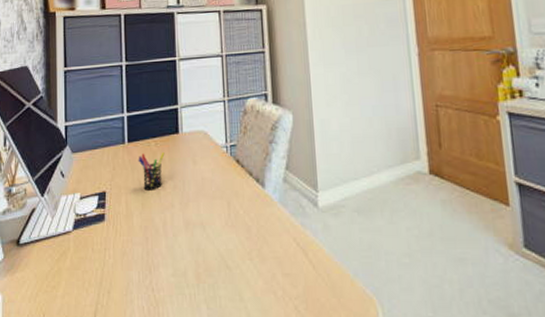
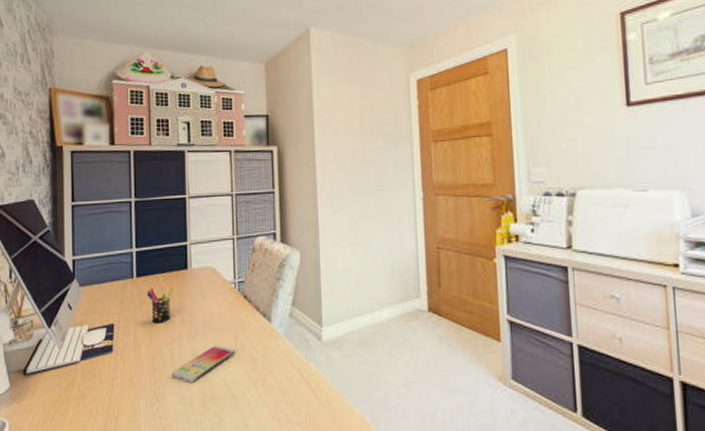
smartphone: none [163,212,229,253] -> present [170,345,236,383]

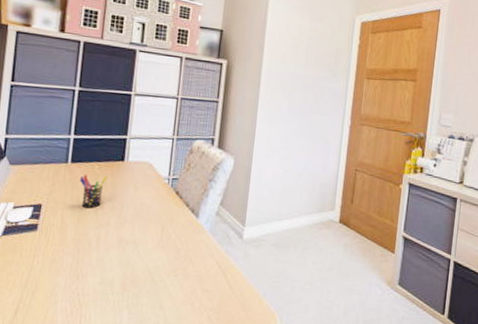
smartphone: present [170,345,236,383] -> none [94,233,161,266]

